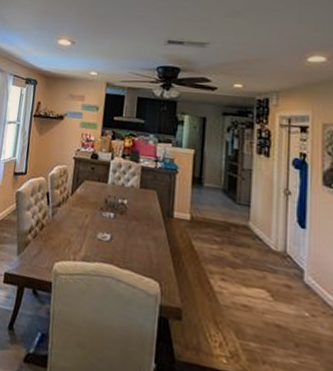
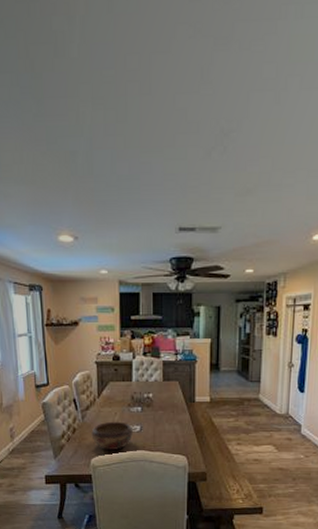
decorative bowl: none [58,223,103,259] -> present [91,421,134,451]

